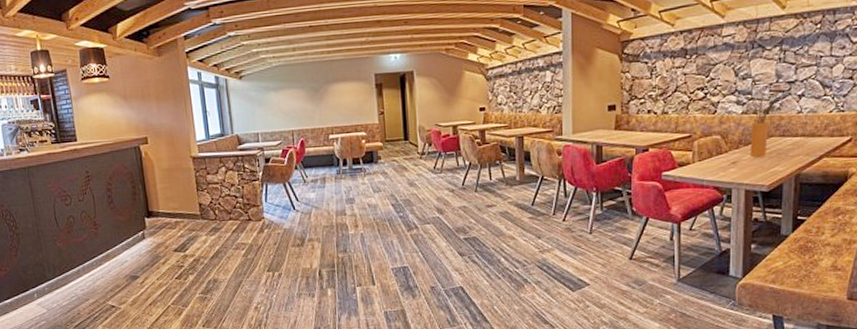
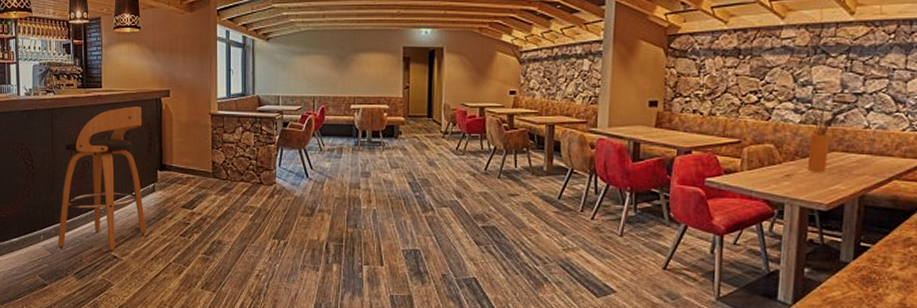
bar stool: none [47,157,142,305] -> present [57,106,146,252]

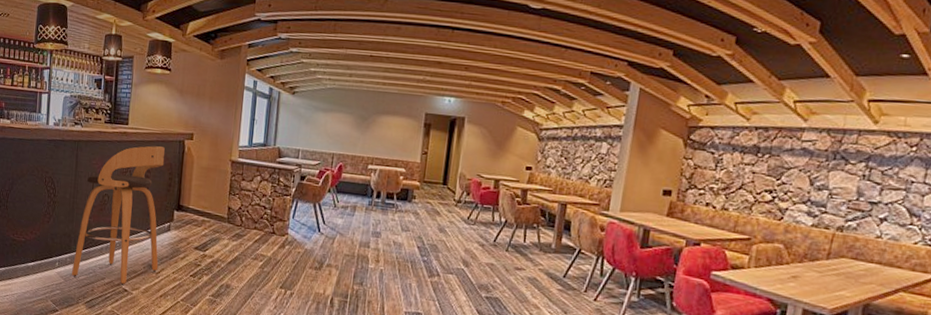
vase: present [807,101,849,173] -> none [814,206,863,278]

